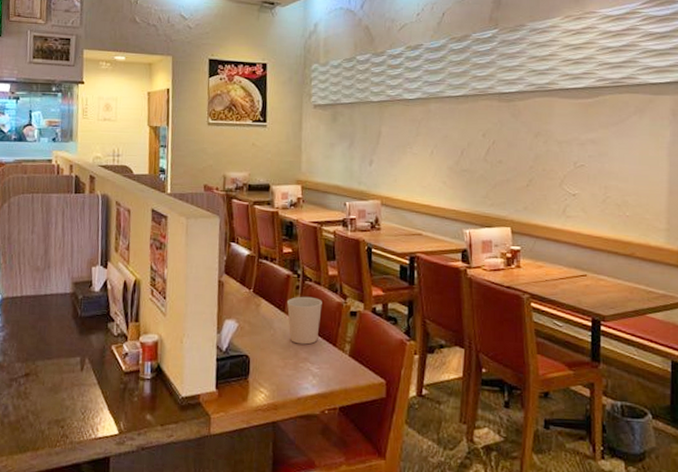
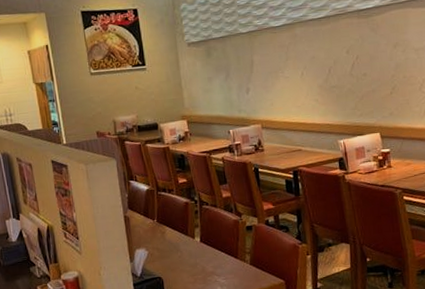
dixie cup: present [287,296,322,345] -> none [189,218,221,261]

